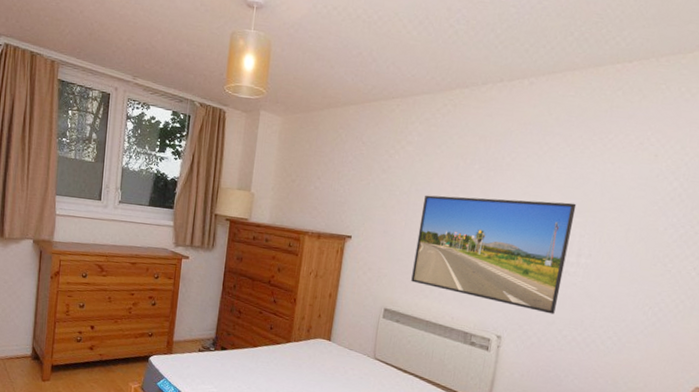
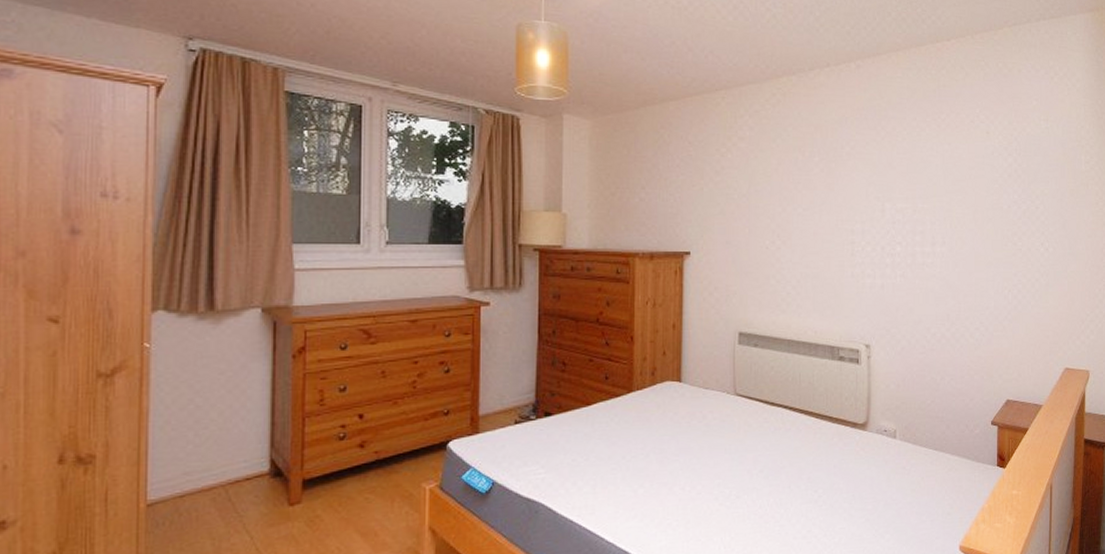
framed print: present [411,195,577,314] -> none [764,189,922,312]

